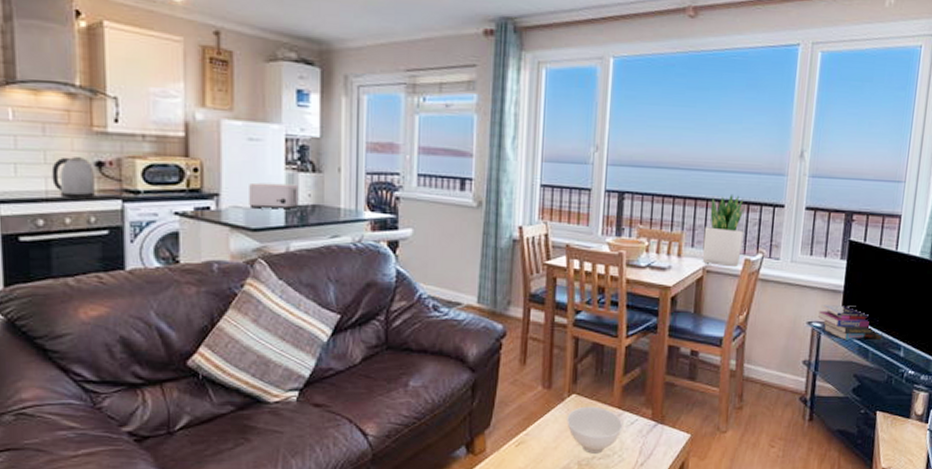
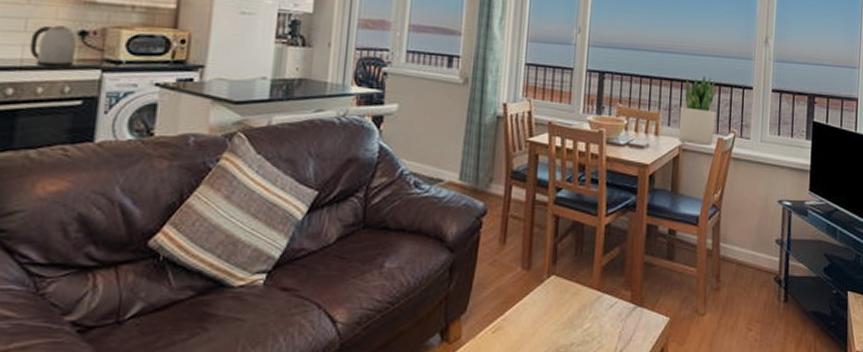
toaster: present [249,182,299,210] -> none [234,55,287,83]
bowl: present [567,406,623,454] -> none [545,288,603,340]
books: present [818,305,883,341] -> none [788,184,848,220]

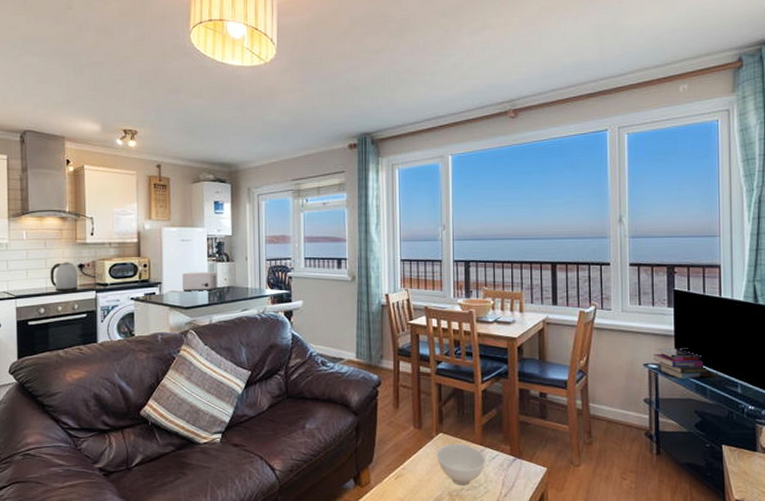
toaster: none [234,55,287,83] -> present [182,272,218,292]
bowl: none [545,288,603,340] -> present [436,443,486,486]
planter: present [678,75,717,147] -> none [541,256,576,319]
books: none [788,184,848,220] -> present [654,348,718,380]

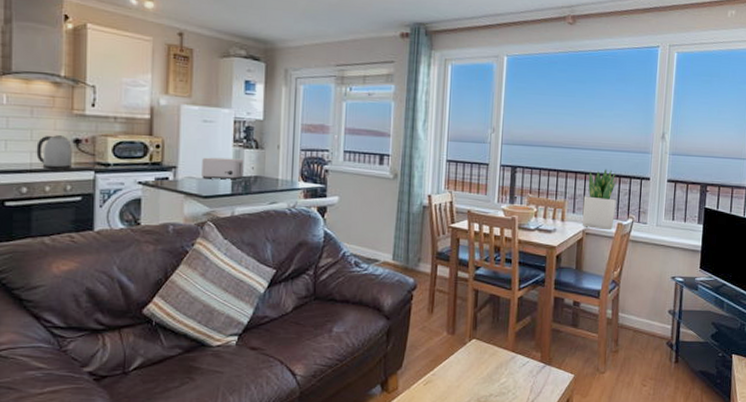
bowl: present [436,443,486,486] -> none [468,350,516,392]
planter: none [541,256,576,319] -> present [582,168,617,231]
books: present [654,348,718,380] -> none [681,262,735,293]

